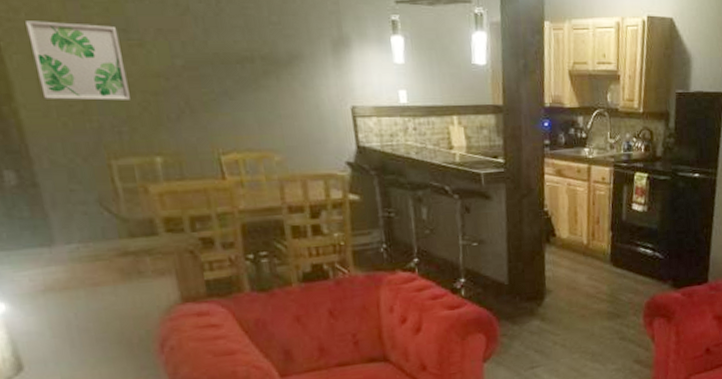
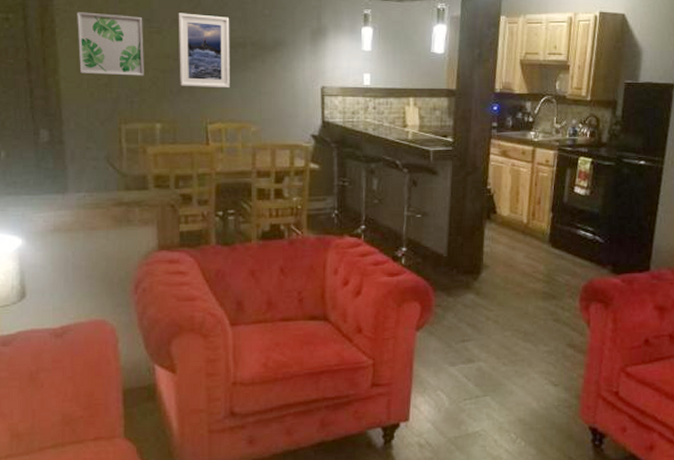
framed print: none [162,21,242,112] -> present [178,13,230,88]

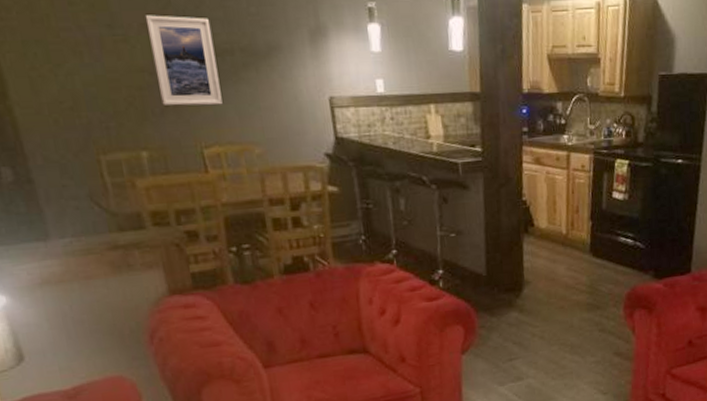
wall art: present [77,12,144,76] -> none [17,19,117,97]

